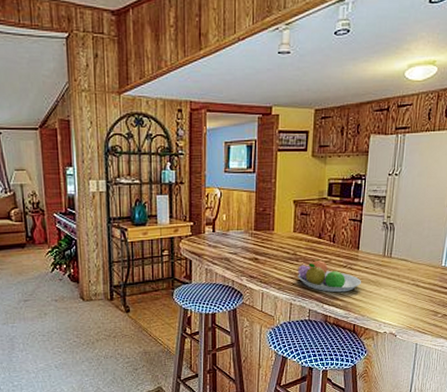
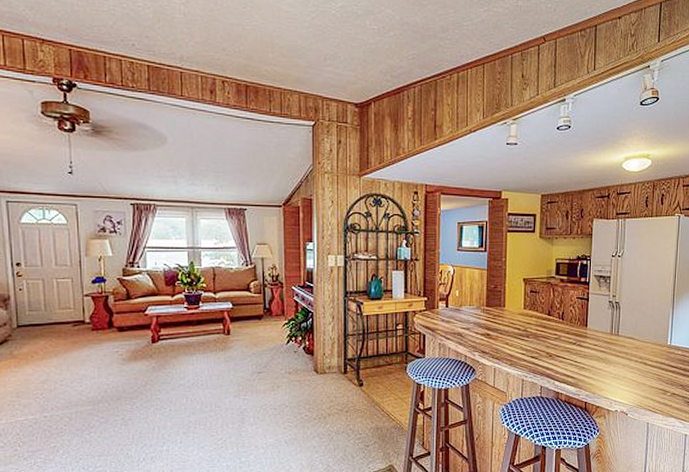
fruit bowl: present [297,259,362,293] -> none [528,336,592,370]

